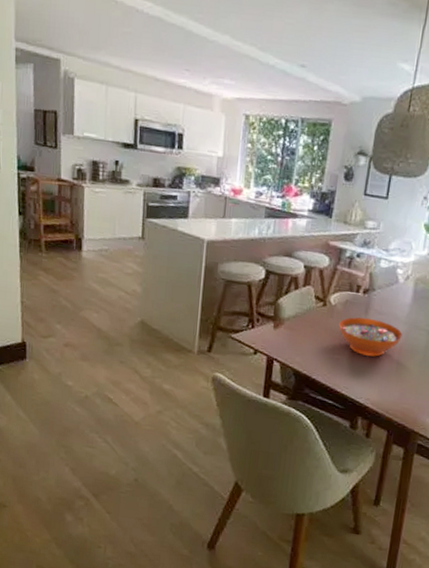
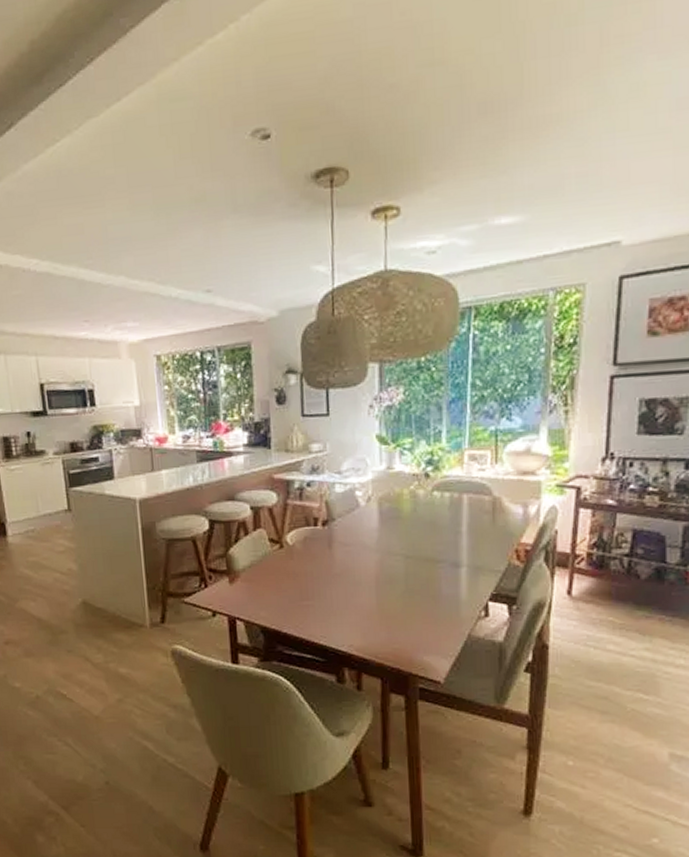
decorative bowl: present [338,317,403,357] -> none [301,552,376,596]

